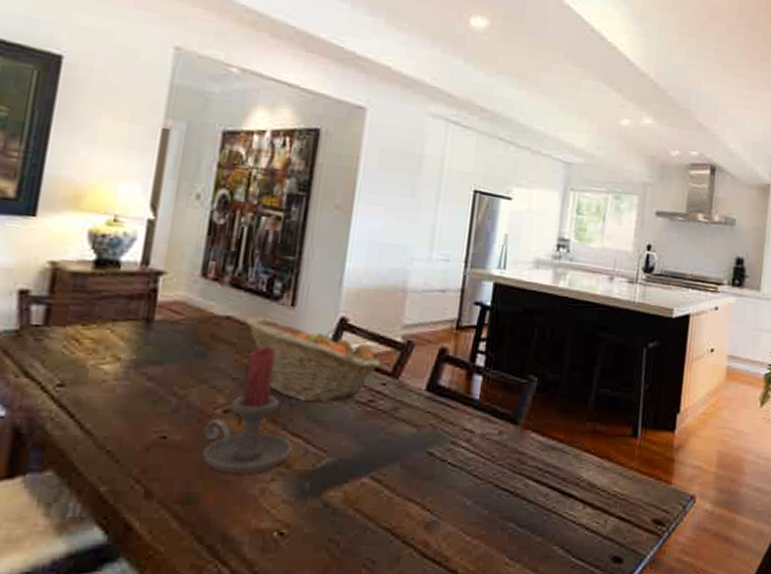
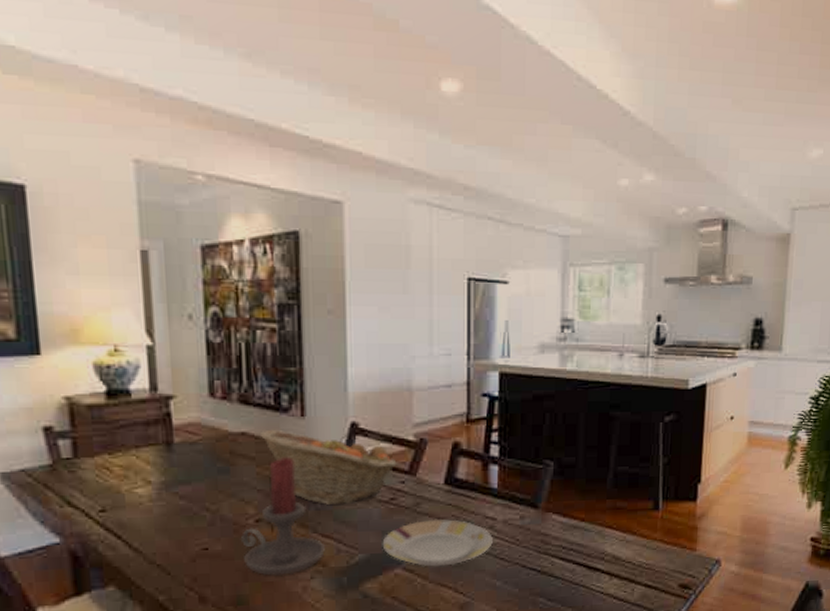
plate: none [352,426,468,479] -> present [382,519,493,567]

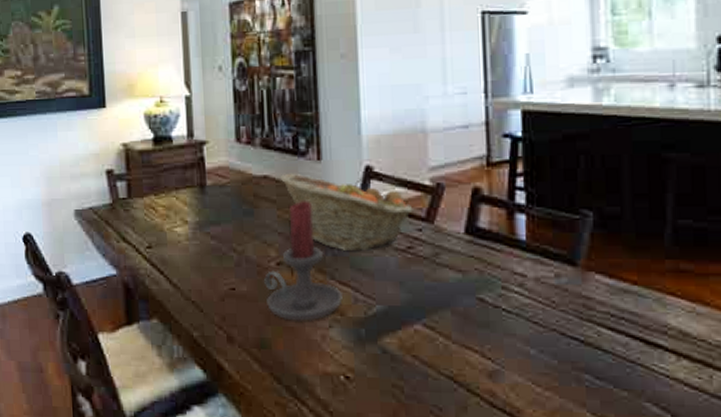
plate: present [382,519,493,567] -> none [400,271,523,326]

